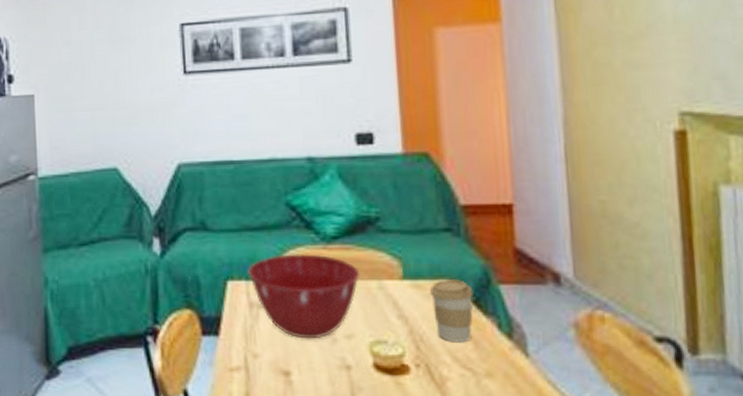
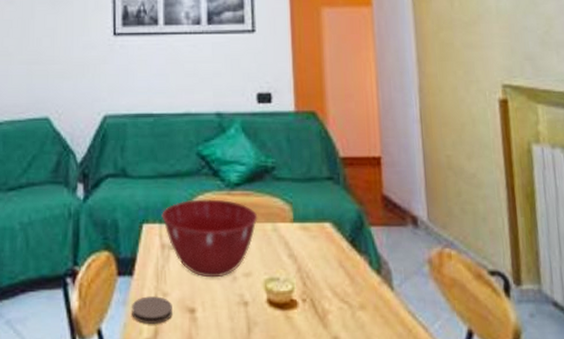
coaster: none [219,357,265,386] -> present [132,296,172,324]
coffee cup: present [429,278,473,343] -> none [314,221,350,279]

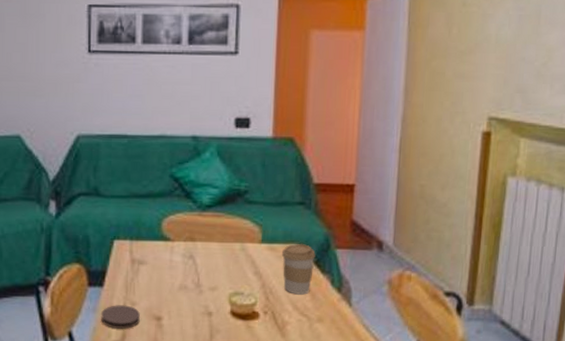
mixing bowl: present [161,199,258,278] -> none [132,219,227,291]
coffee cup: none [314,221,350,279] -> present [281,243,316,295]

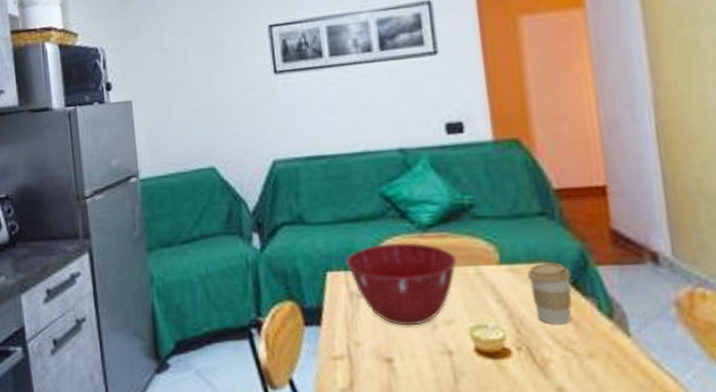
coaster: present [101,305,140,329] -> none [323,346,368,374]
mixing bowl: none [132,219,227,291] -> present [346,243,457,326]

